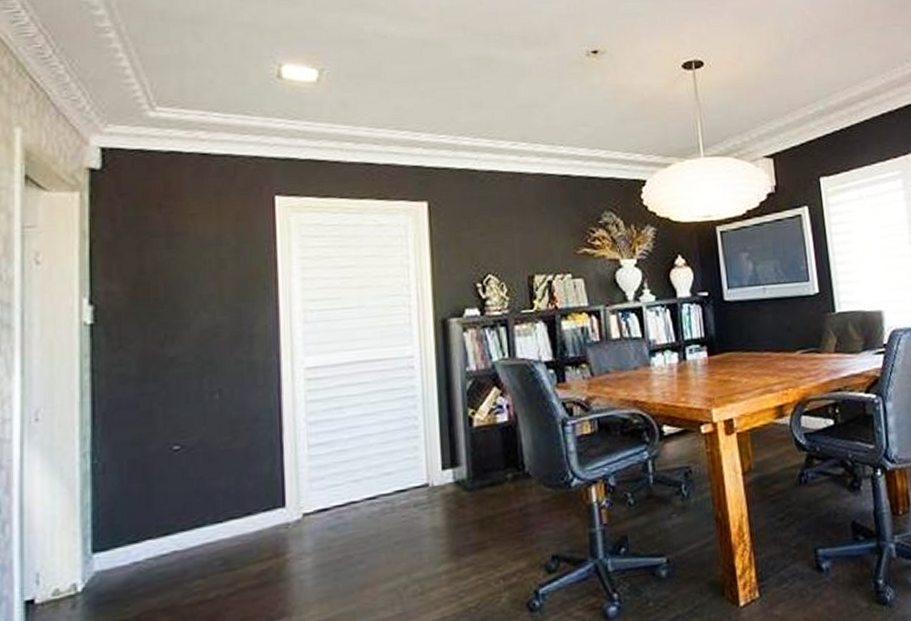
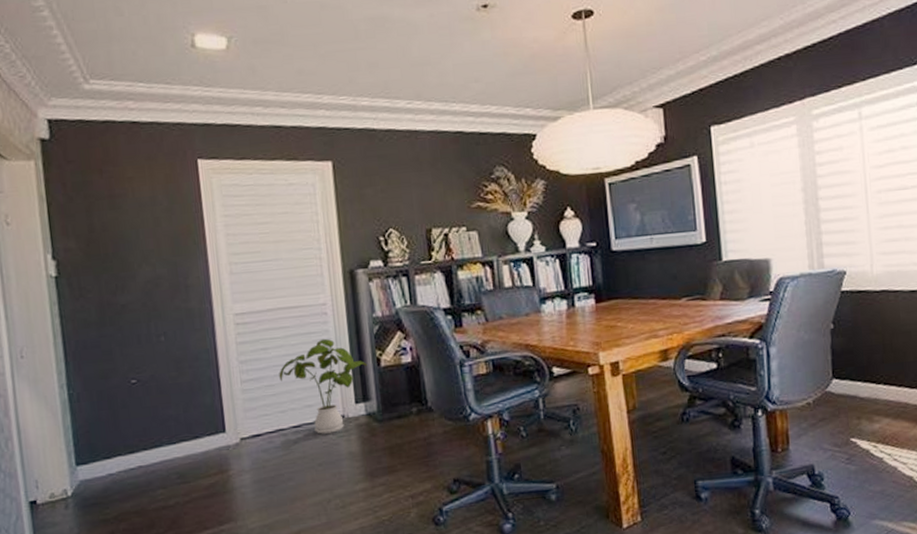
house plant: none [354,395,459,507] -> present [279,338,368,434]

